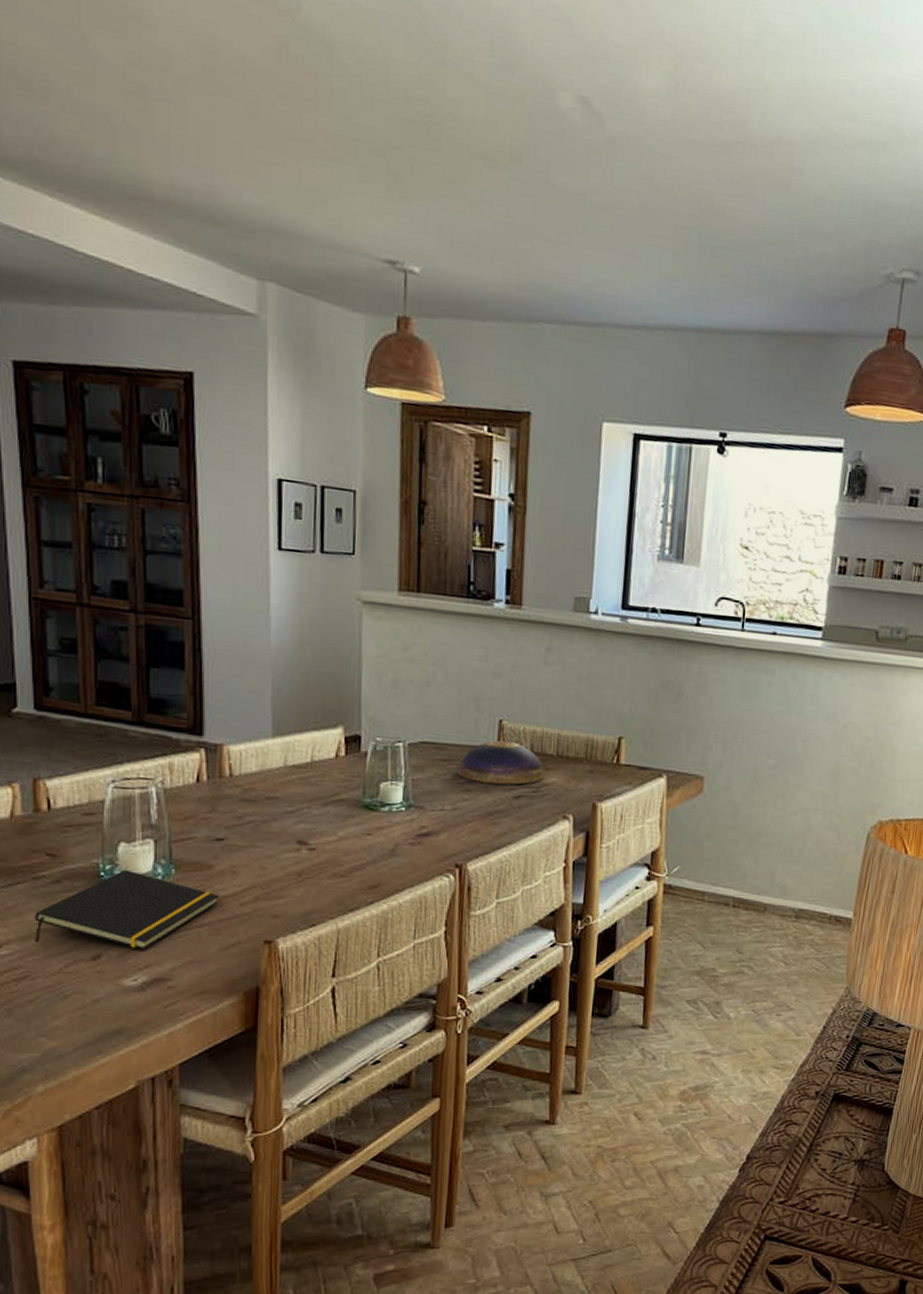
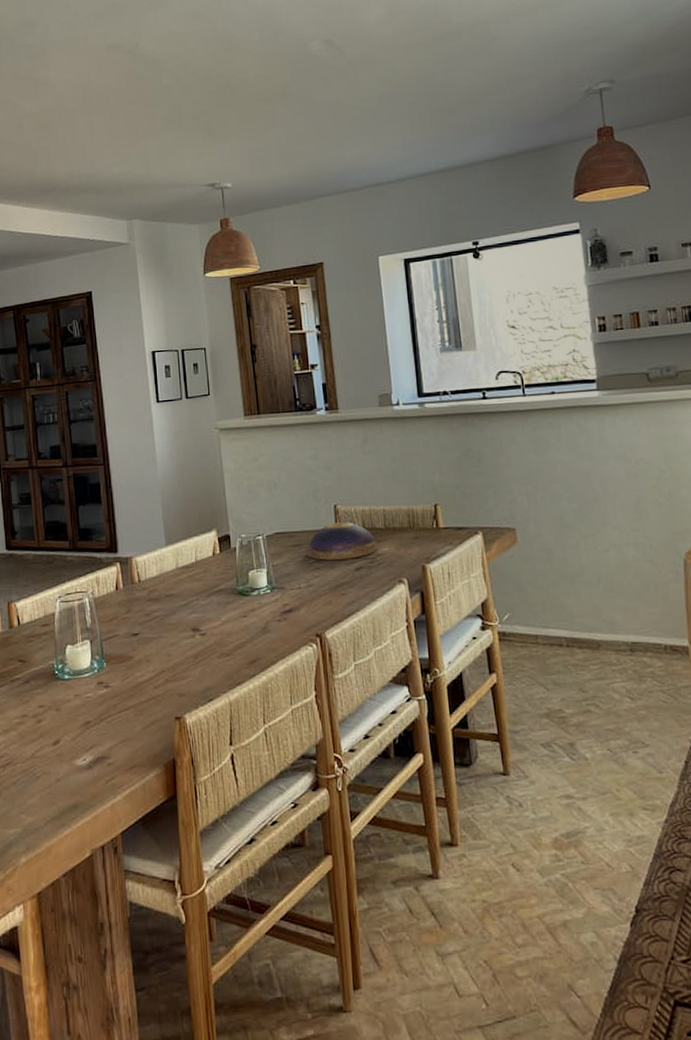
notepad: present [35,869,219,950] -> none [14,667,139,733]

